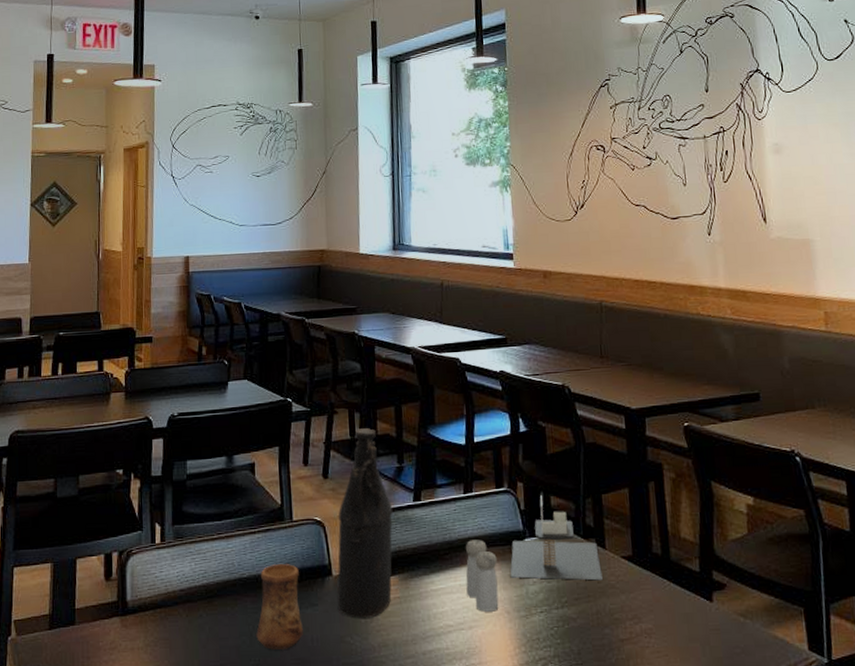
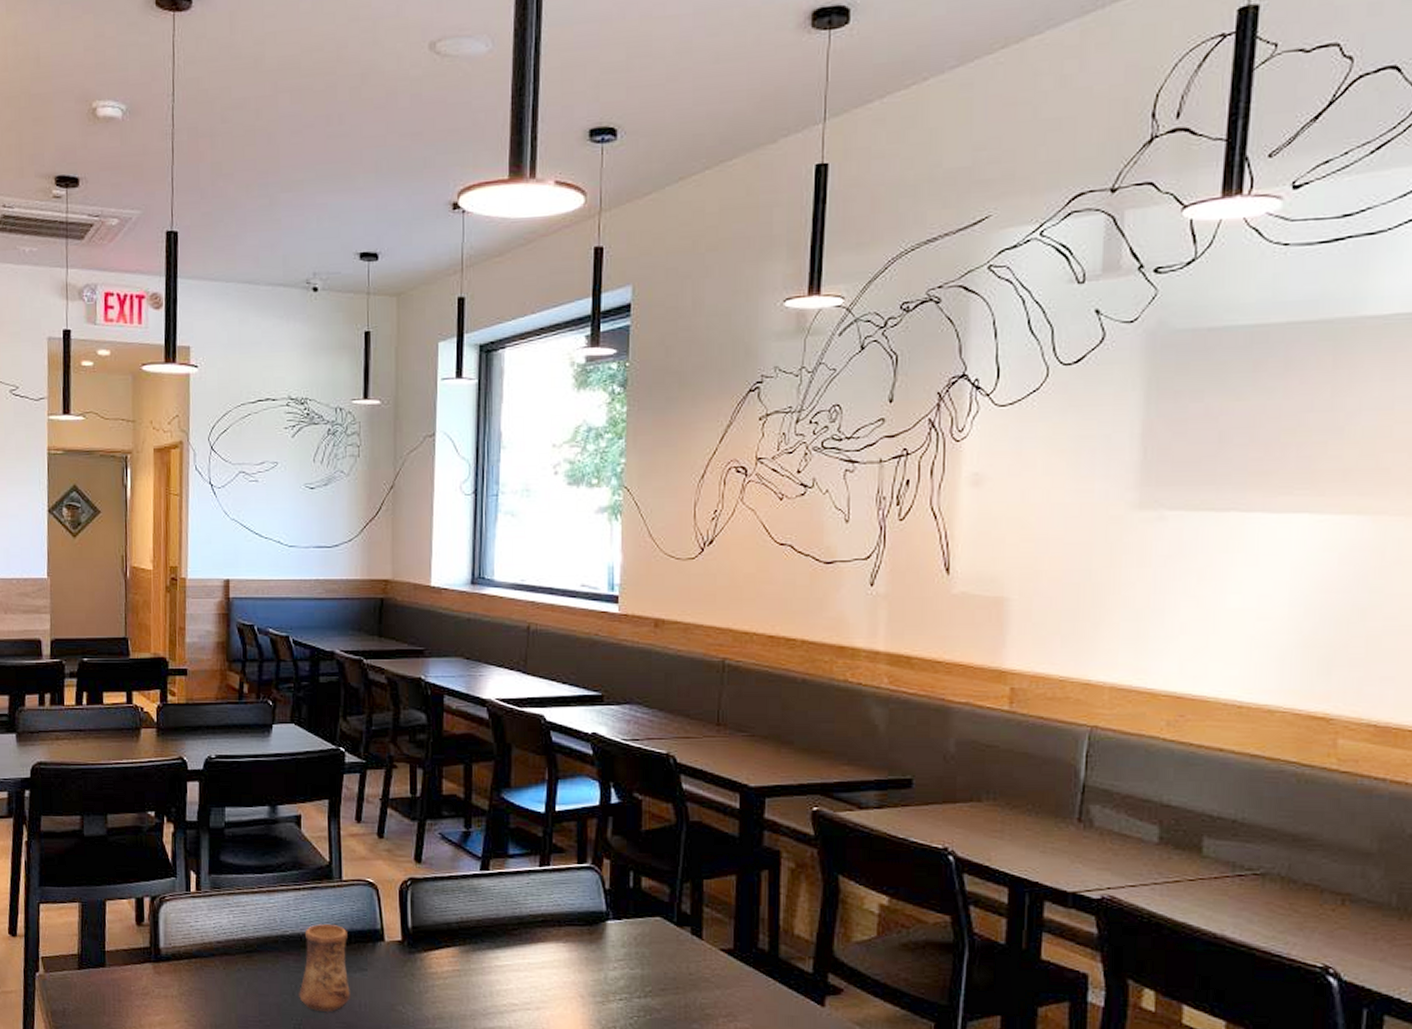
bottle: present [337,428,393,618] -> none [389,786,456,989]
salt and pepper shaker: present [465,540,499,612] -> none [536,917,573,994]
napkin holder: present [510,495,603,581] -> none [587,875,695,973]

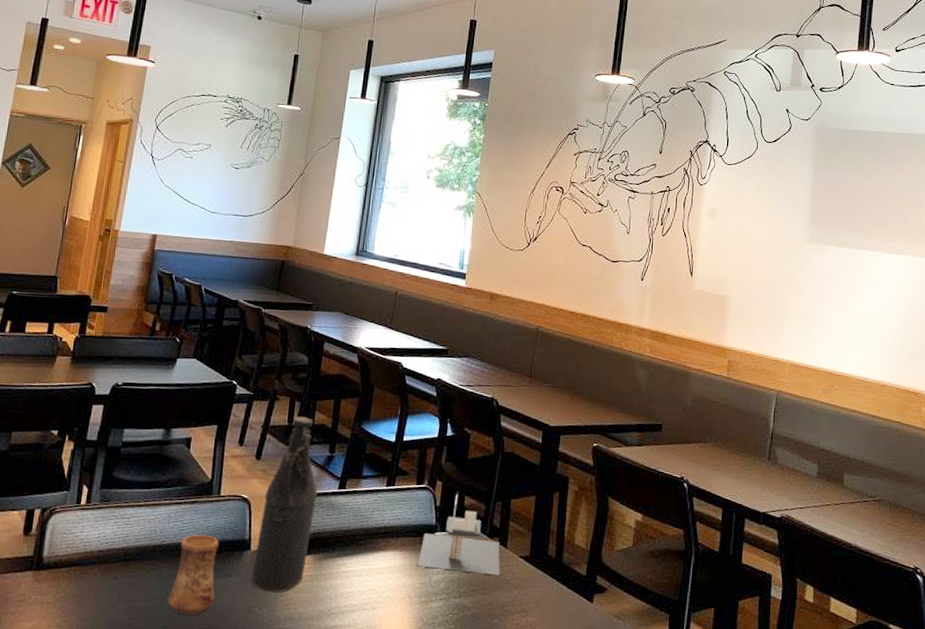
bottle: none [389,786,456,989] -> present [251,416,318,592]
napkin holder: none [587,875,695,973] -> present [417,495,500,576]

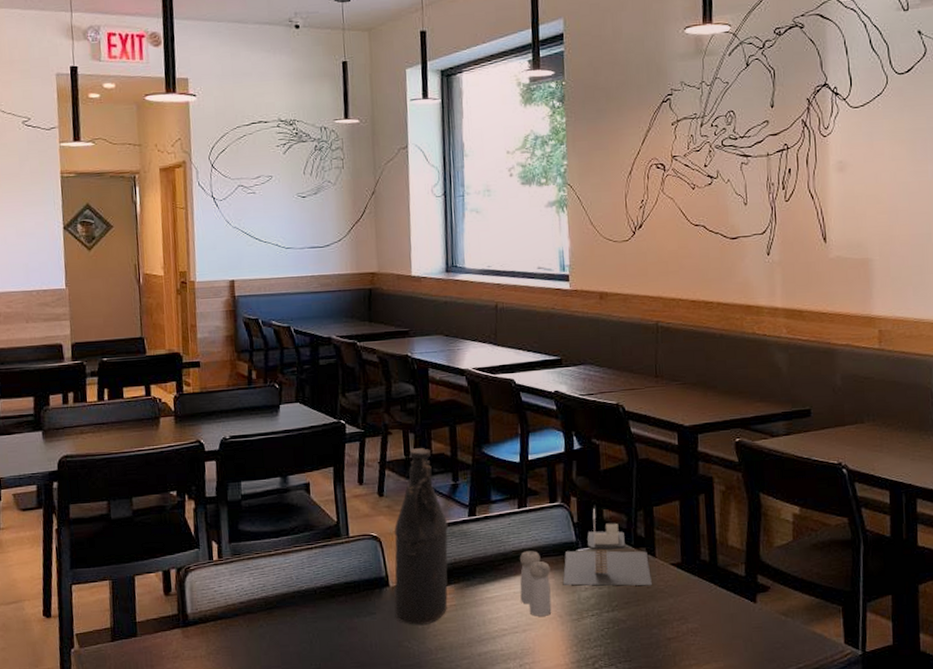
cup: present [168,535,219,615] -> none [316,577,362,655]
salt and pepper shaker: none [374,529,408,596] -> present [519,551,552,617]

